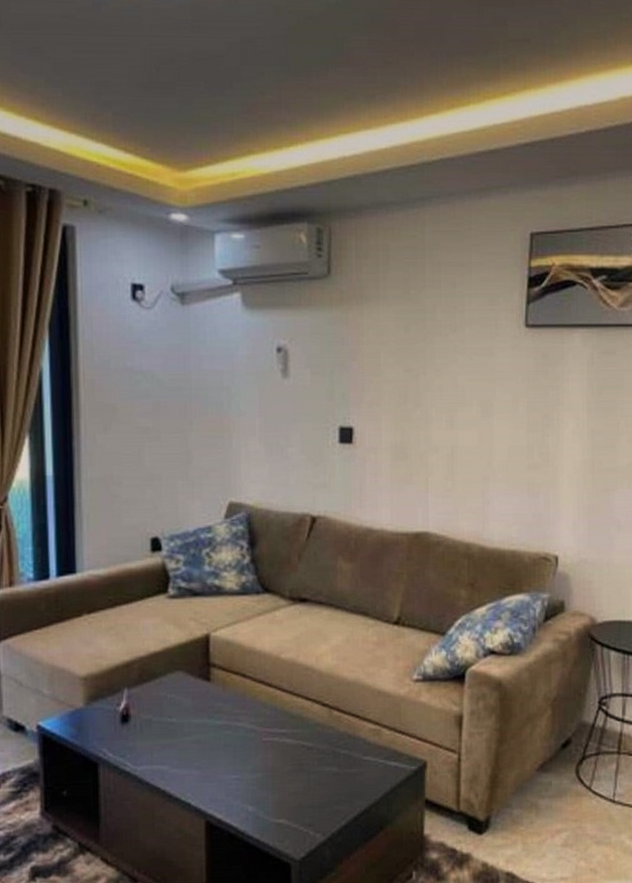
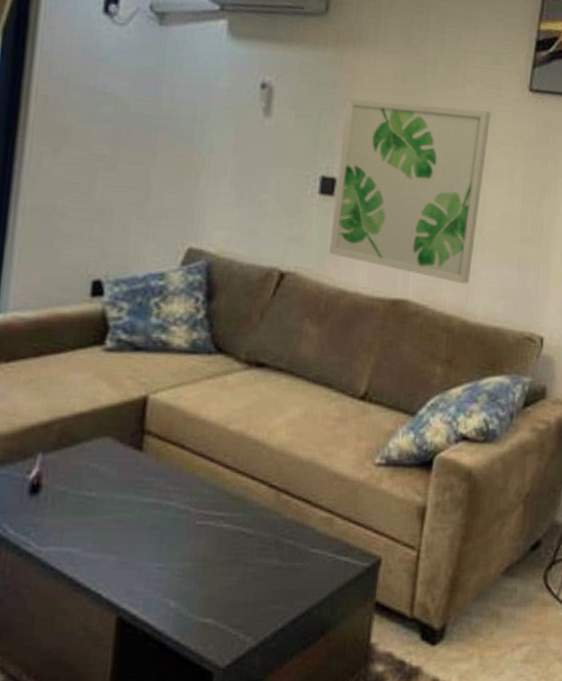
wall art: none [352,350,491,513] -> present [328,97,491,284]

